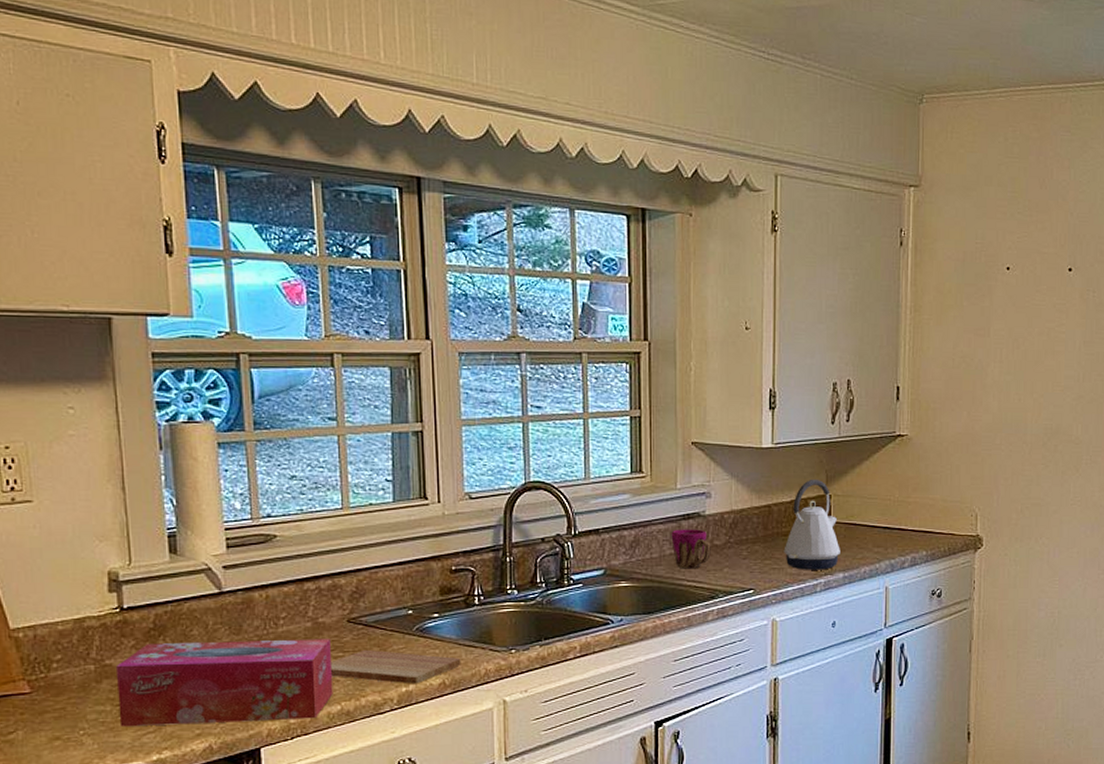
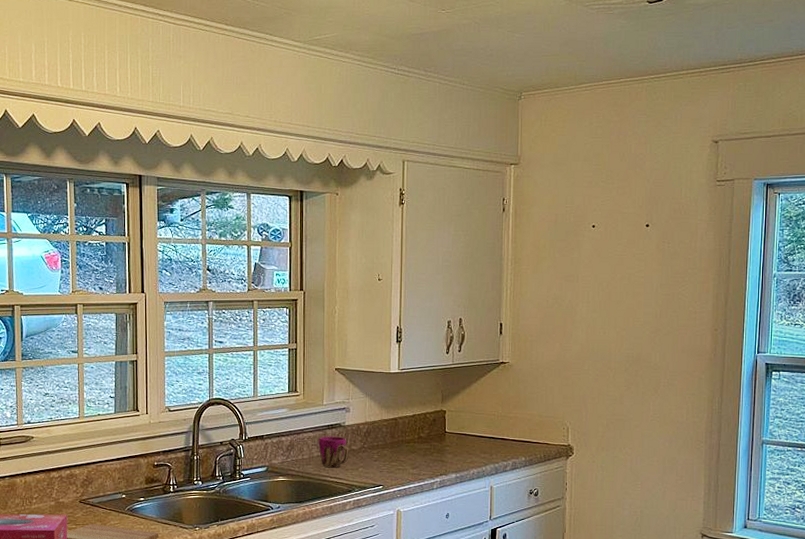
kettle: present [783,479,840,570] -> none [407,397,453,471]

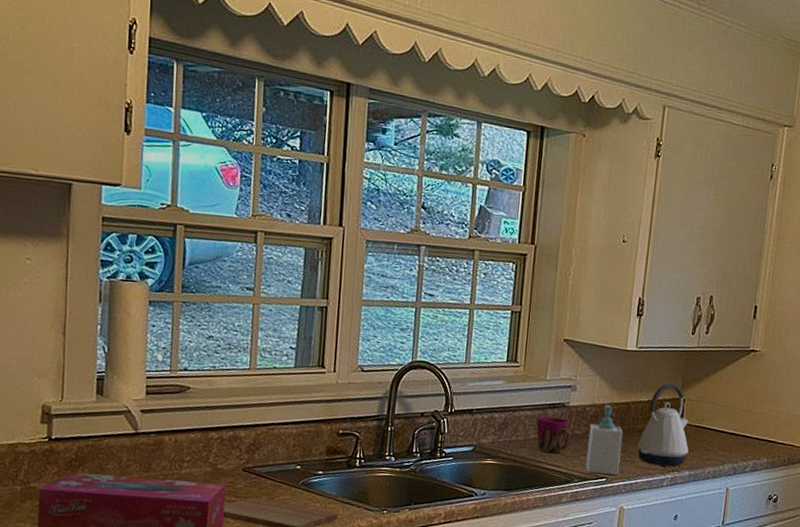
soap bottle: none [364,421,394,483] -> present [585,404,623,475]
kettle: none [407,397,453,471] -> present [637,382,689,467]

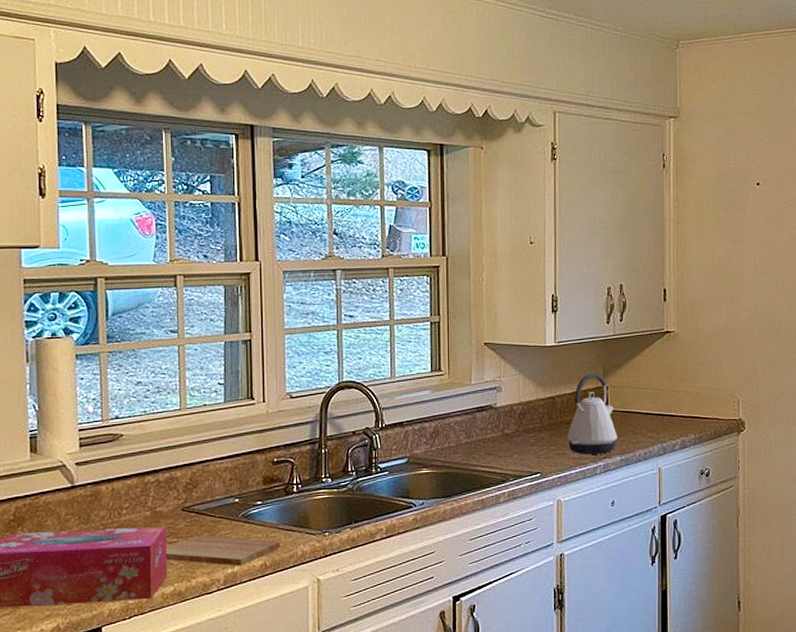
cup: present [536,416,572,454] -> none [467,420,502,456]
soap bottle: present [585,404,623,475] -> none [519,401,552,471]

